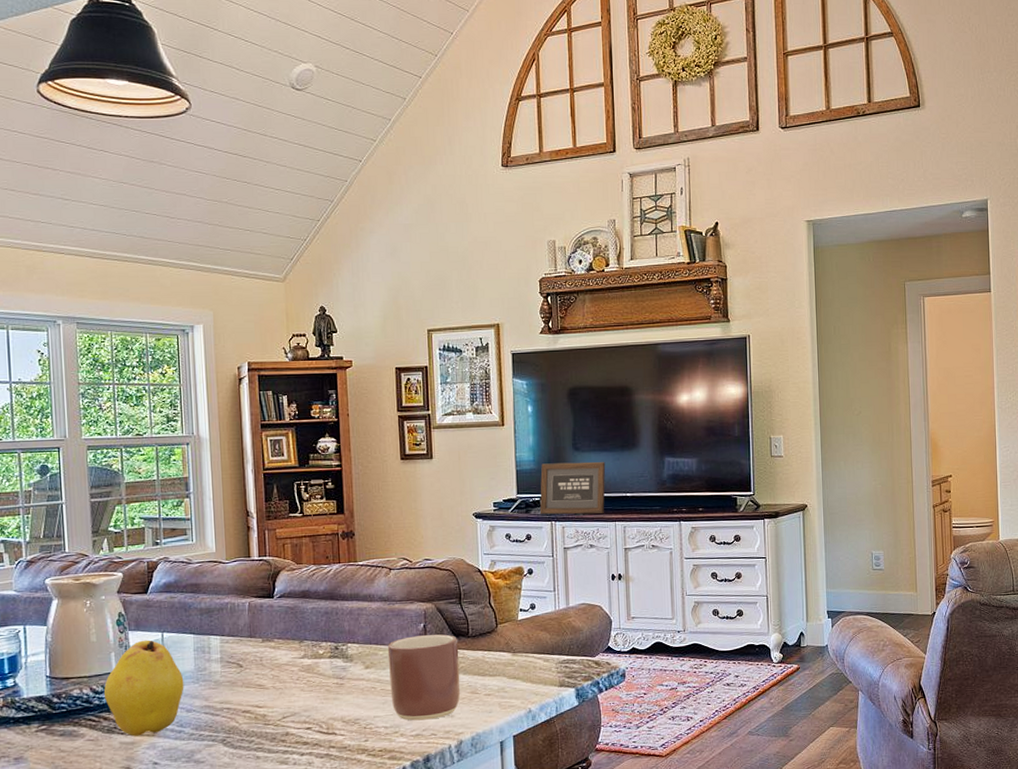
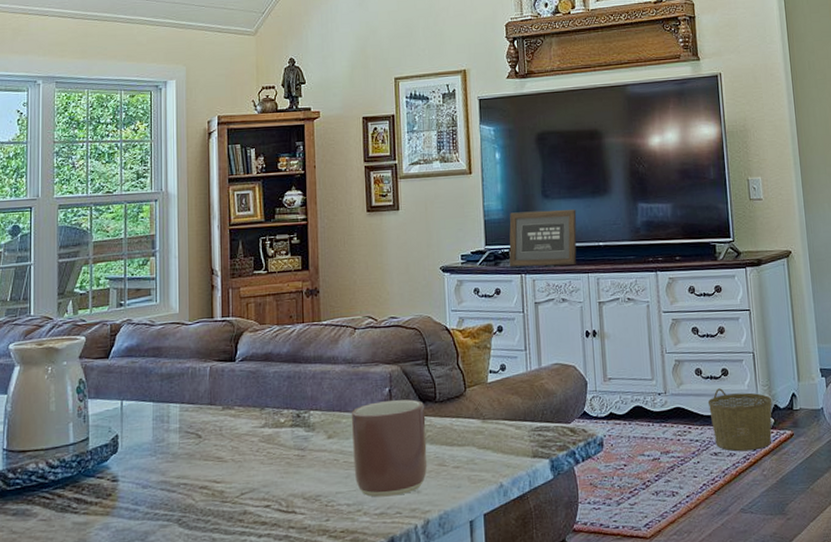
fruit: present [103,640,184,736] -> none [59,408,141,516]
basket: none [723,627,782,683] -> present [707,388,772,452]

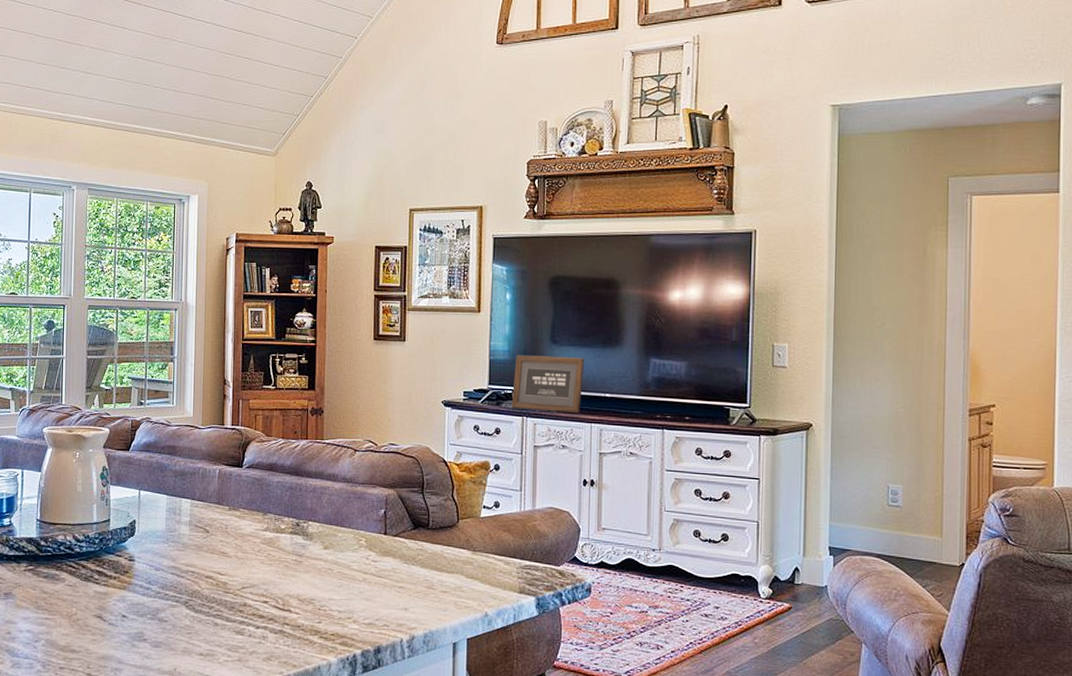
mug: present [351,399,428,498] -> none [346,521,418,610]
basket: present [707,388,772,452] -> none [703,552,773,618]

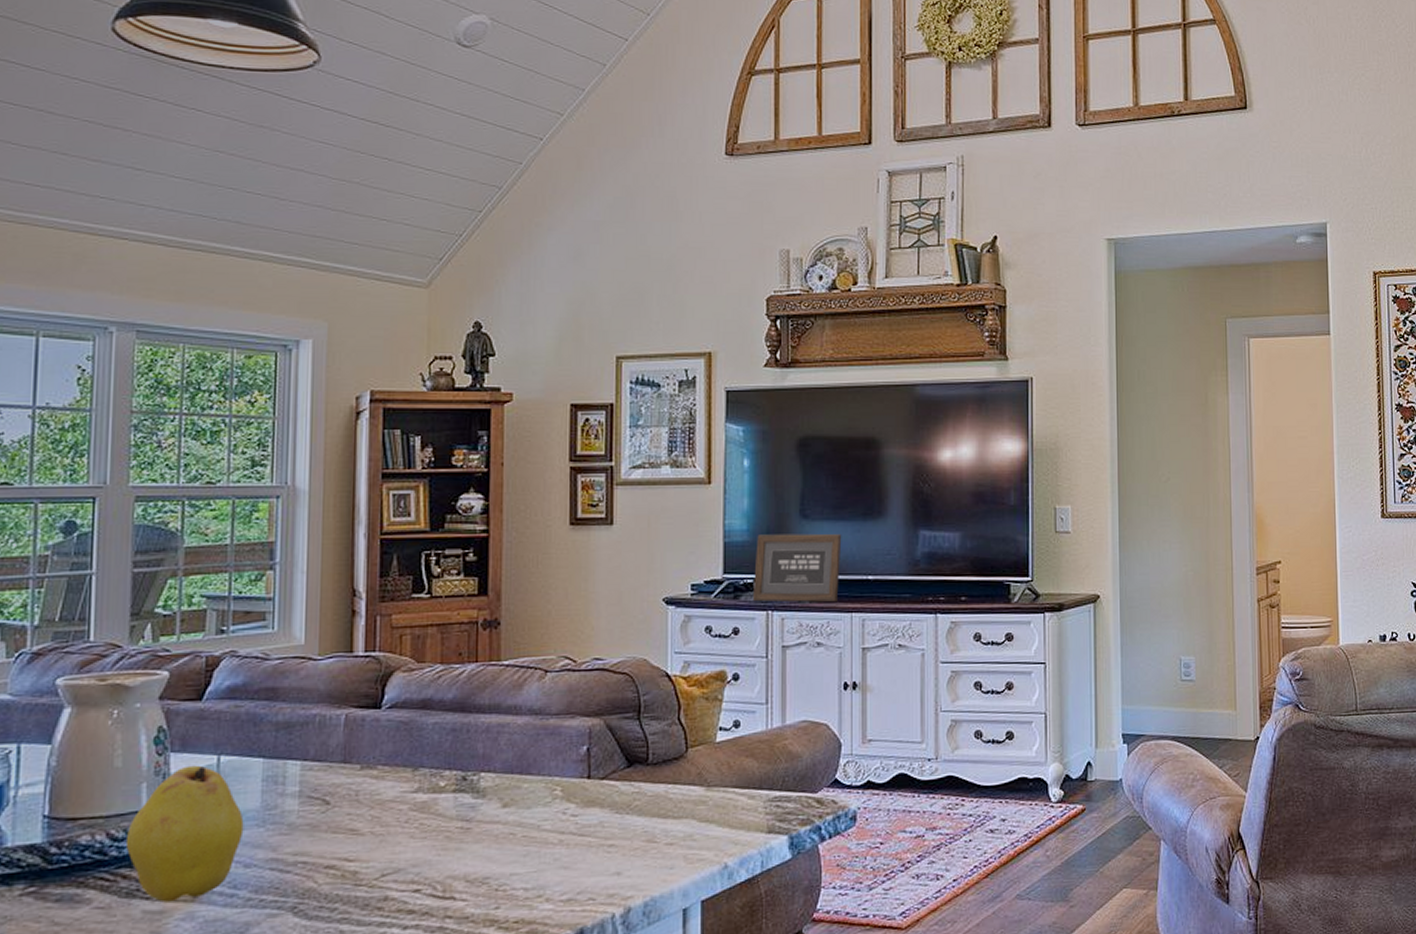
fruit: none [84,495,155,588] -> present [125,765,244,902]

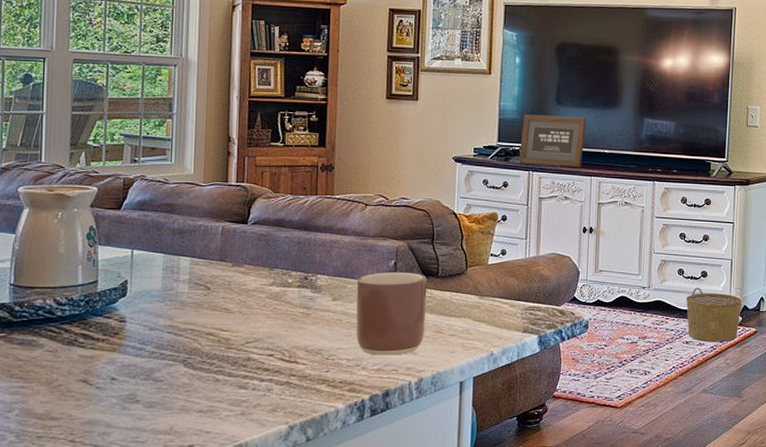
fruit: present [125,765,244,902] -> none [67,255,150,350]
mug: none [535,760,633,880] -> present [356,272,428,355]
basket: none [986,754,1064,829] -> present [685,287,743,342]

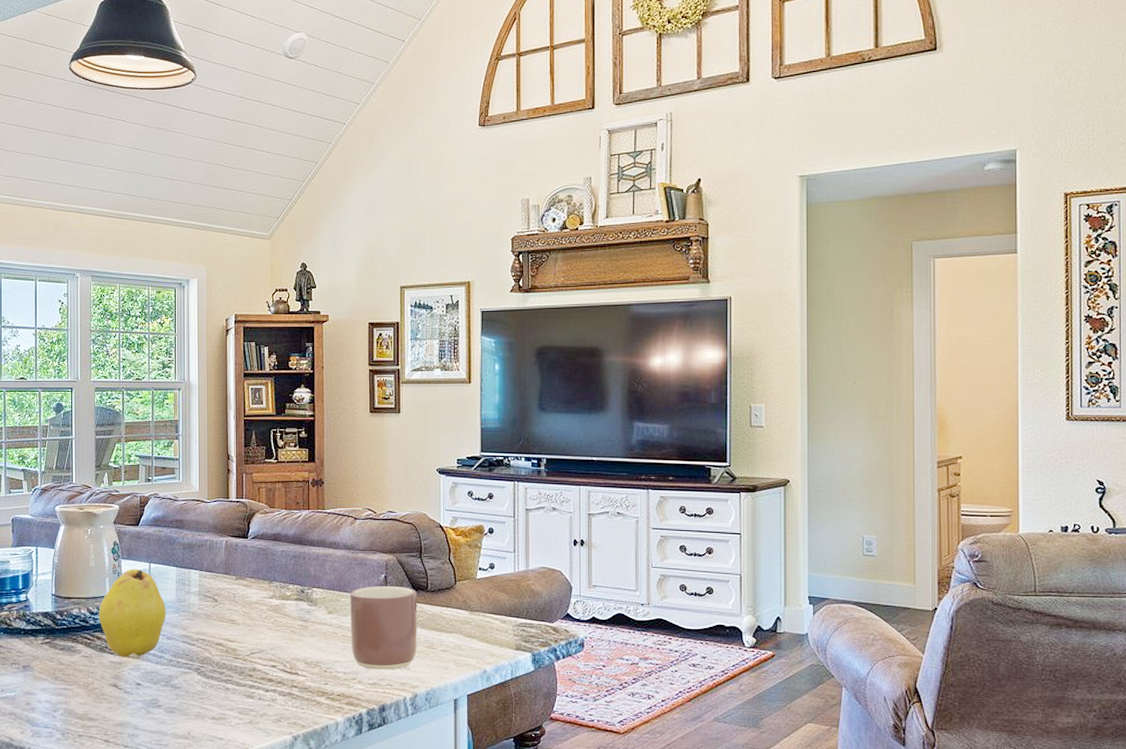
fruit: none [67,255,150,350] -> present [98,568,166,657]
picture frame: present [518,114,587,168] -> none [503,423,572,477]
basket: present [685,287,743,342] -> none [690,605,756,666]

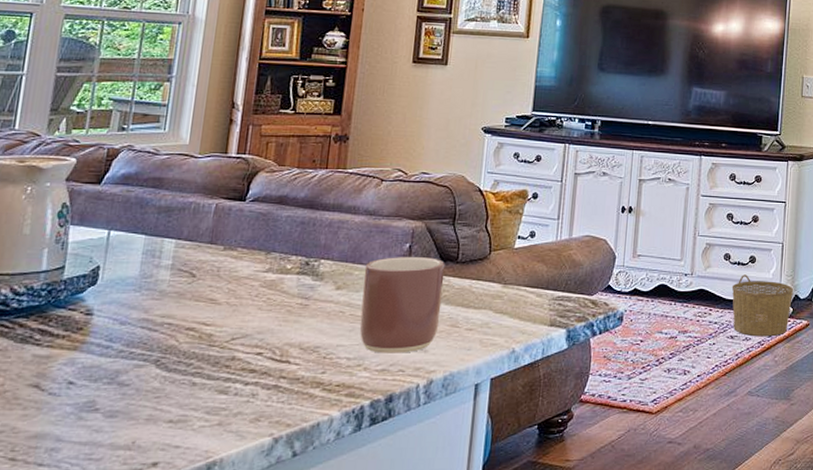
fruit: present [98,568,166,657] -> none [25,237,124,349]
basket: none [690,605,756,666] -> present [731,274,794,337]

